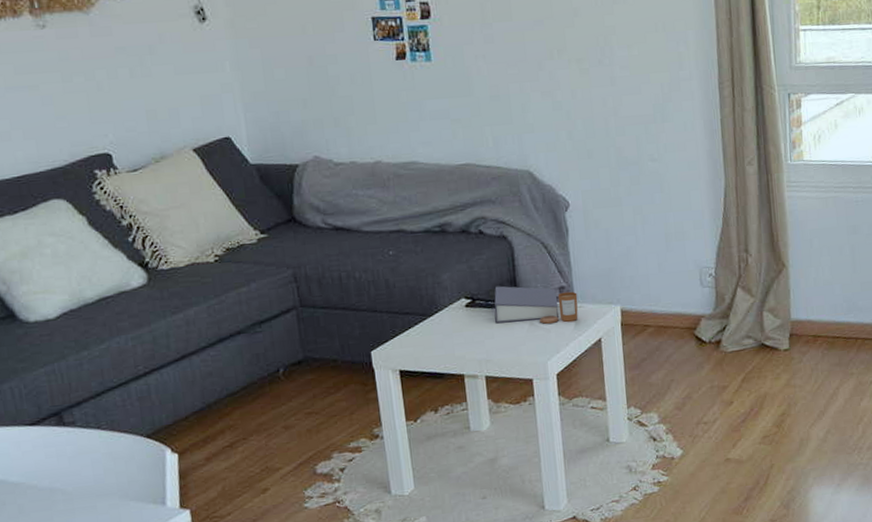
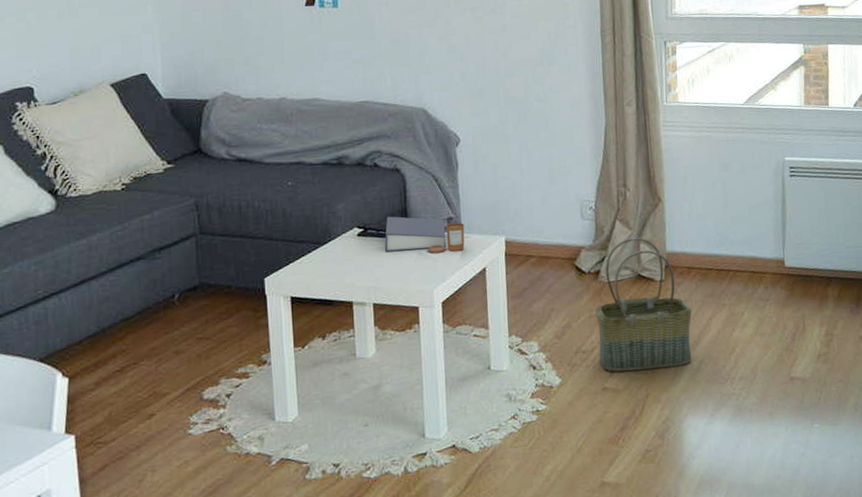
basket: none [717,305,818,443] -> present [595,237,692,373]

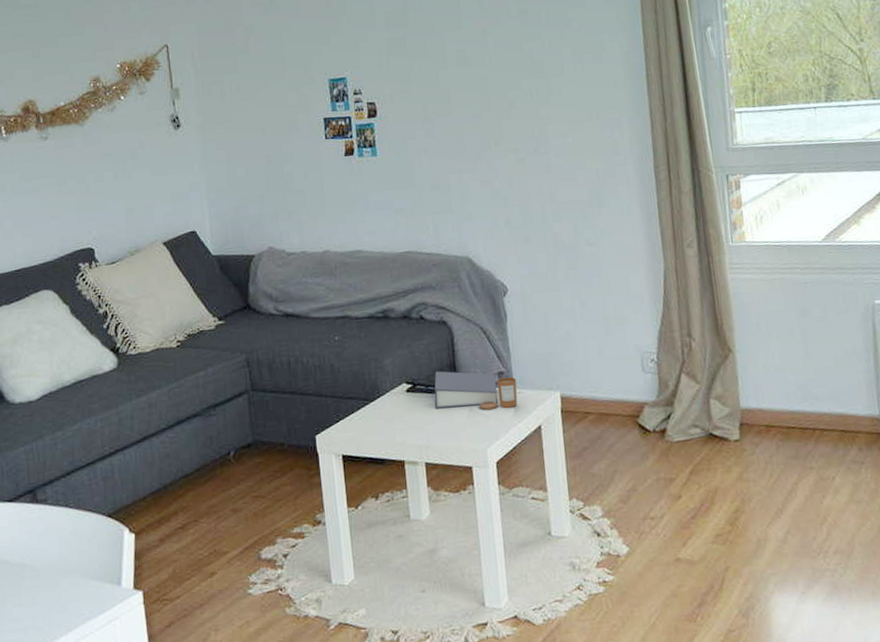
basket: present [595,237,692,373] -> none [663,392,776,542]

